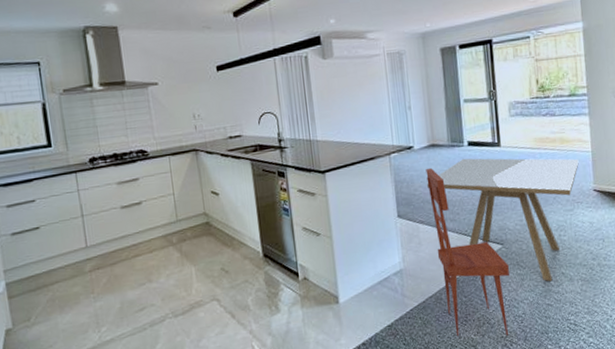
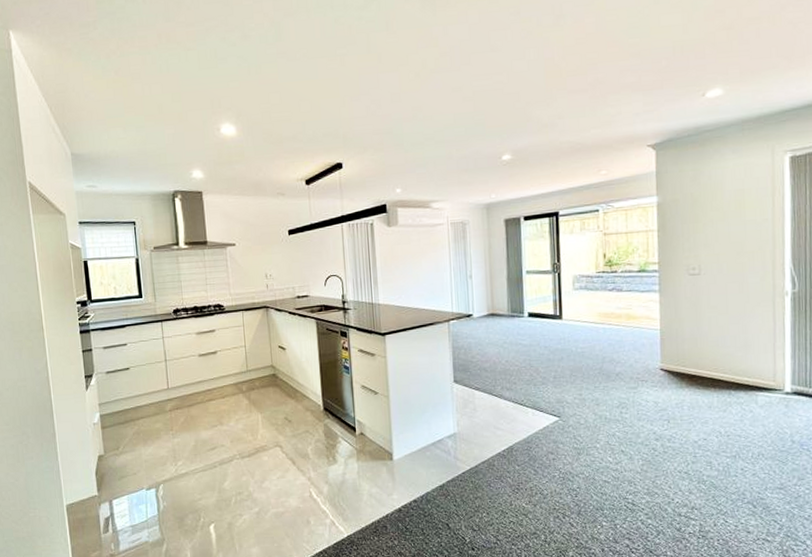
chair: present [426,167,509,337] -> none [484,336,565,508]
dining table: present [427,158,579,282] -> none [485,329,646,459]

